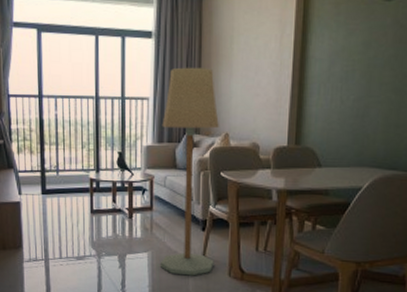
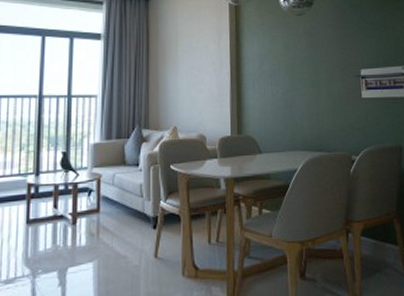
floor lamp: present [159,67,219,276] -> none [107,66,167,284]

